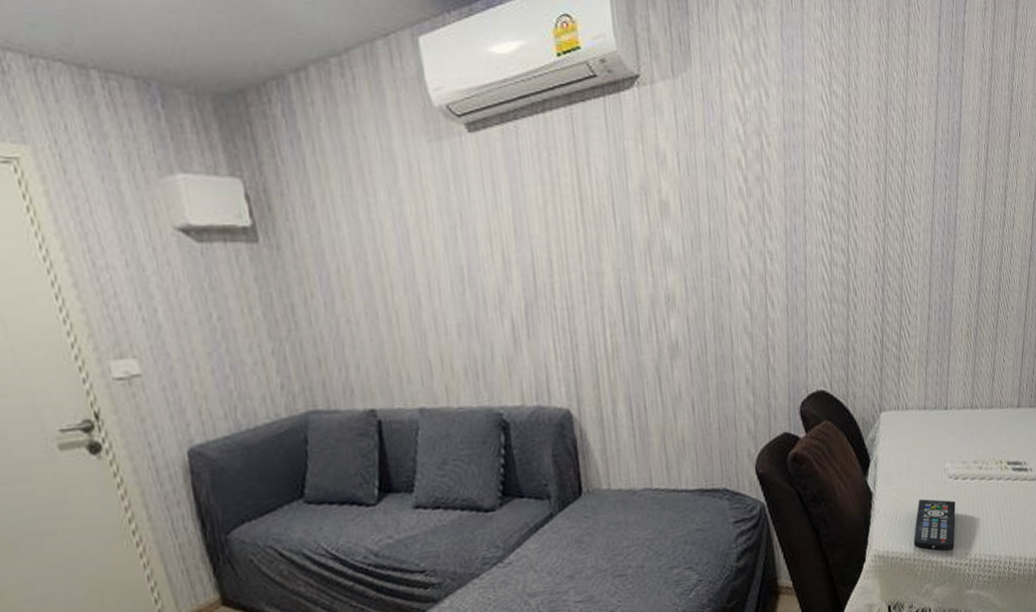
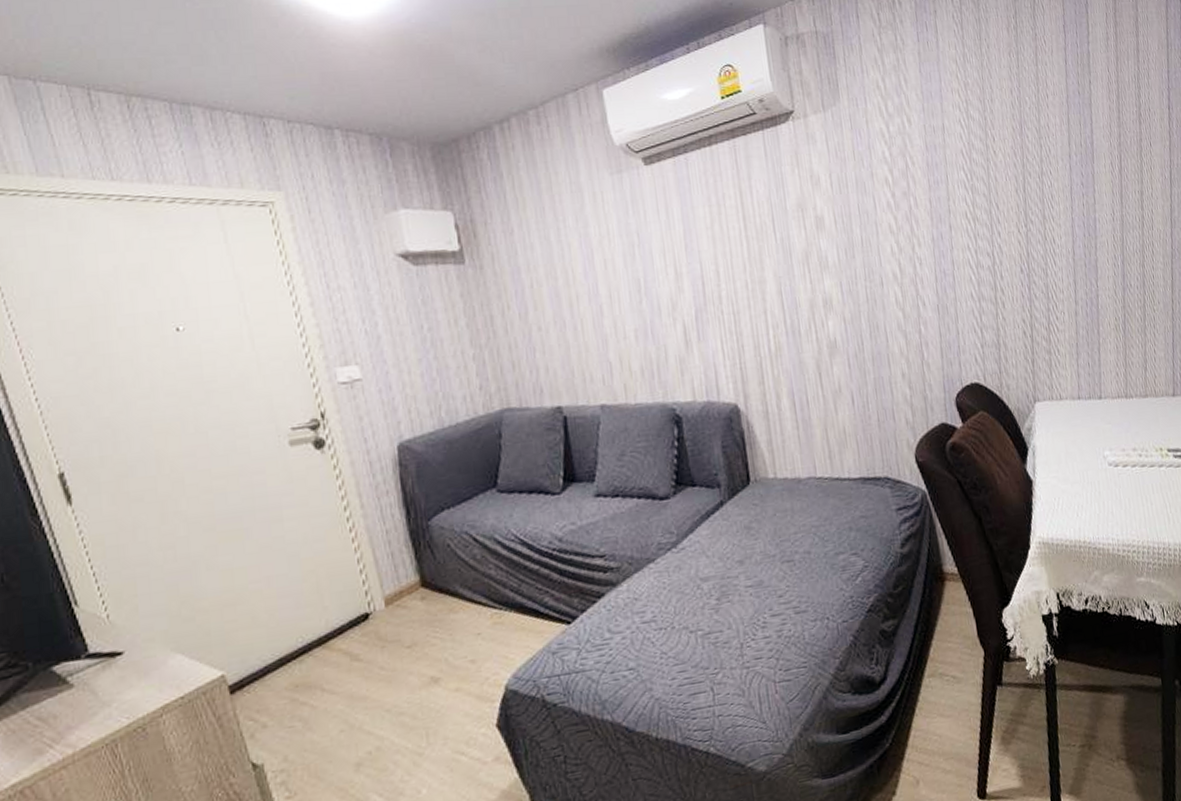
remote control: present [913,498,956,552] -> none [1077,486,1121,539]

